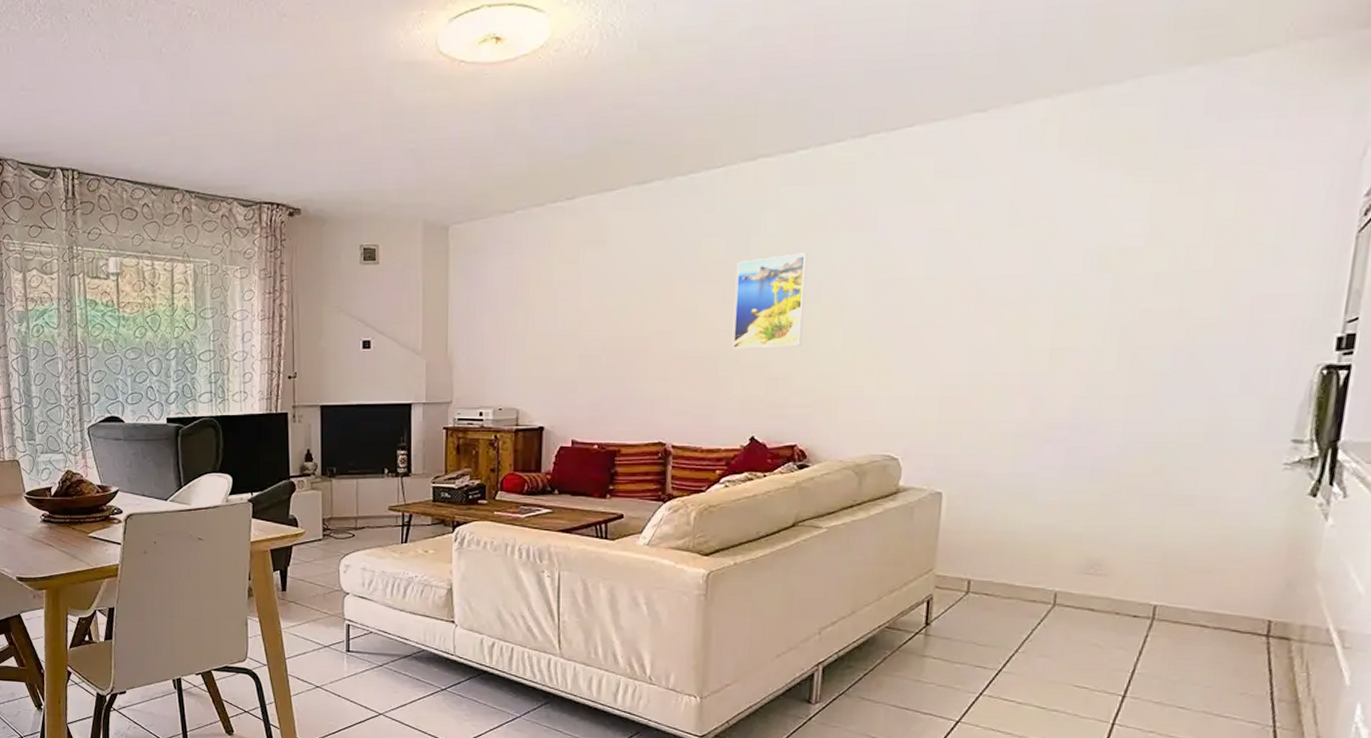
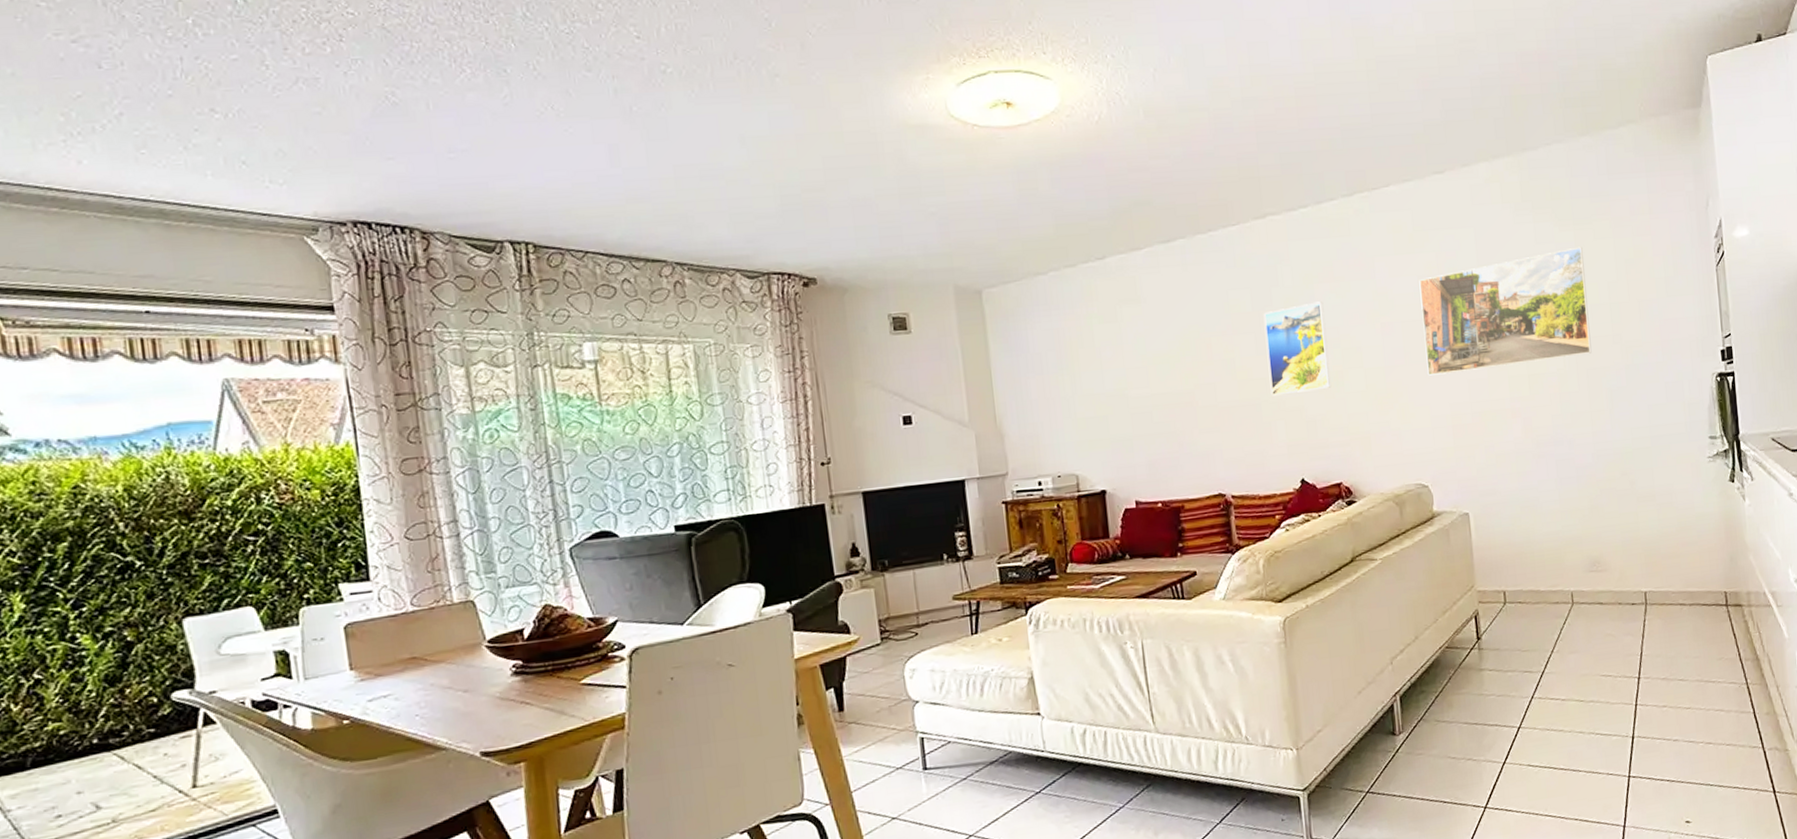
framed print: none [921,202,1160,341] -> present [1419,246,1592,376]

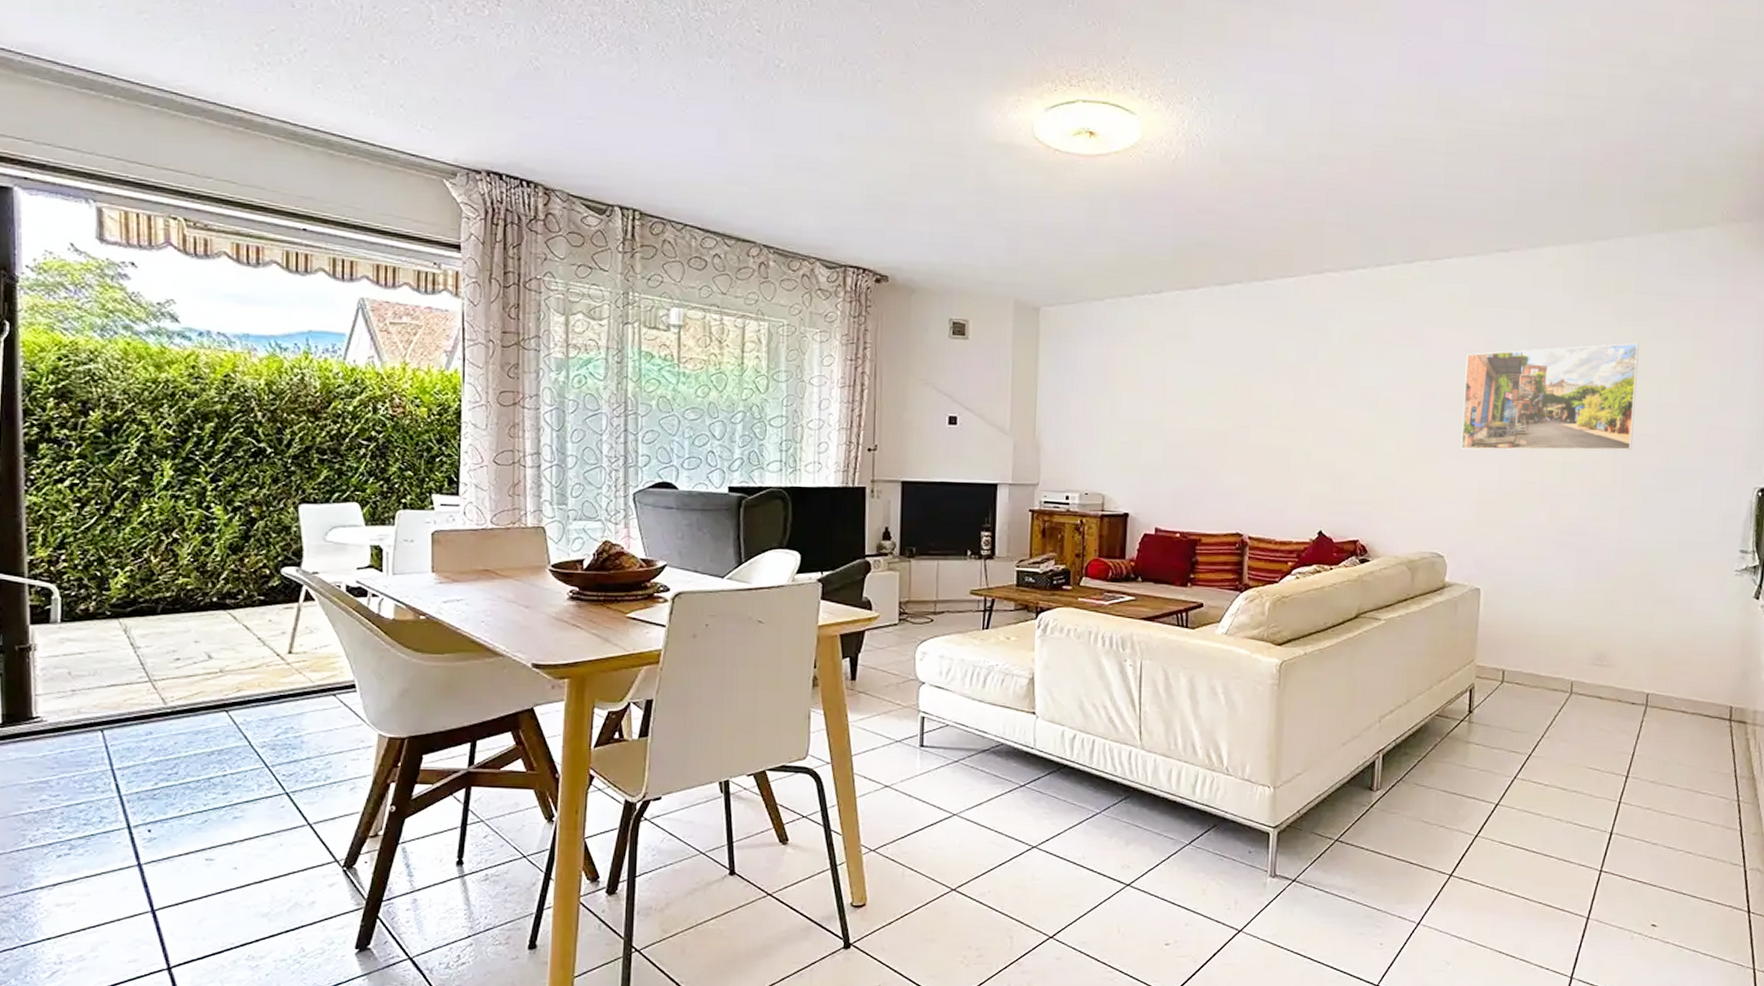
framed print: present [1263,301,1331,396] -> none [1302,362,1367,448]

